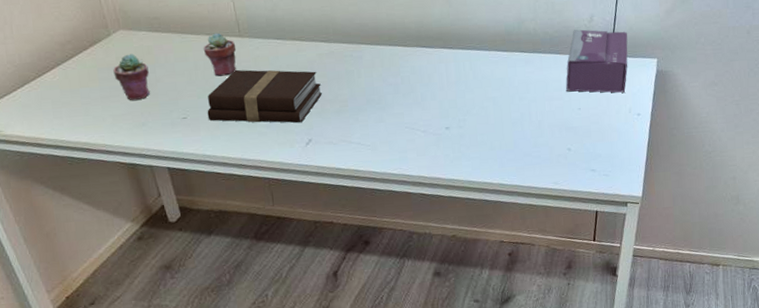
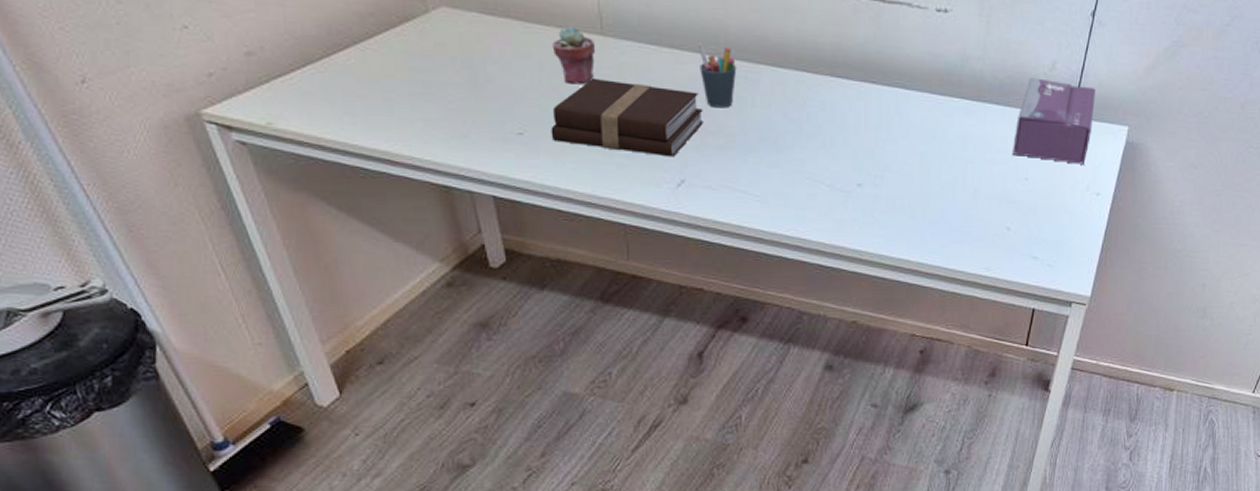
potted succulent: present [113,53,150,100] -> none [429,40,477,103]
pen holder: none [313,34,344,82] -> present [698,43,737,108]

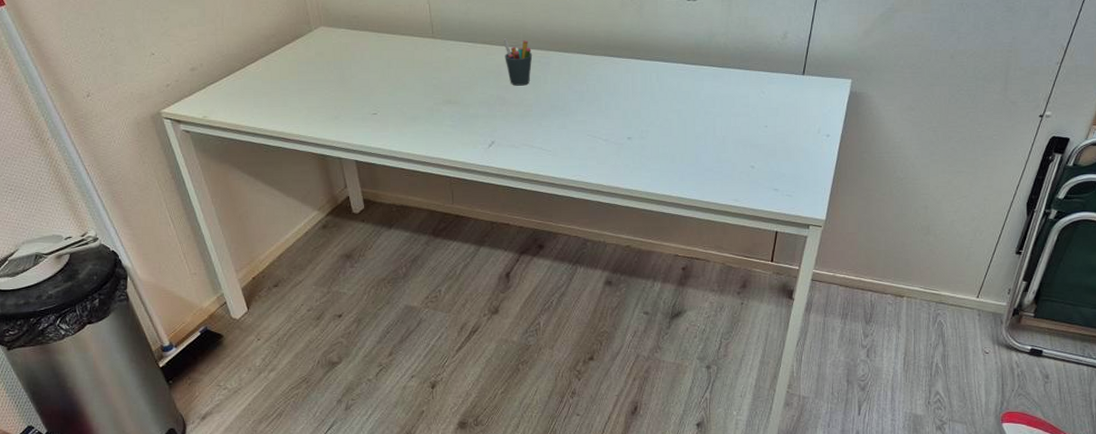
book: present [551,77,703,158] -> none [396,69,508,125]
potted succulent: present [552,26,596,85] -> none [397,33,429,75]
tissue box: present [1013,78,1095,165] -> none [754,46,821,112]

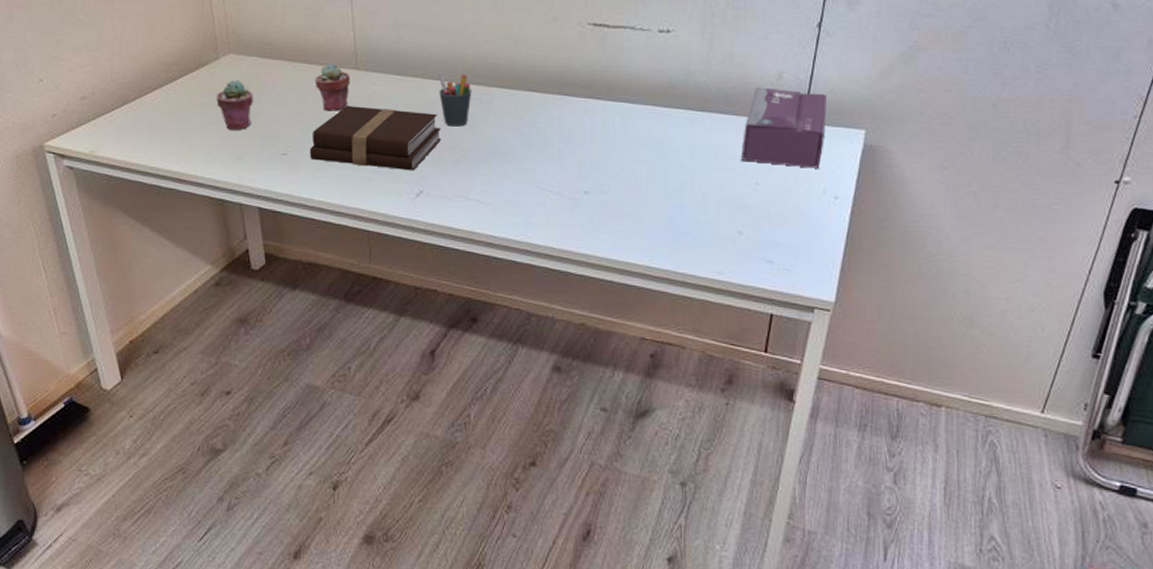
potted succulent: none [312,49,345,94] -> present [216,80,253,130]
book: none [396,69,508,125] -> present [309,105,441,171]
potted succulent: none [397,33,429,75] -> present [314,63,351,111]
tissue box: none [754,46,821,112] -> present [741,87,827,168]

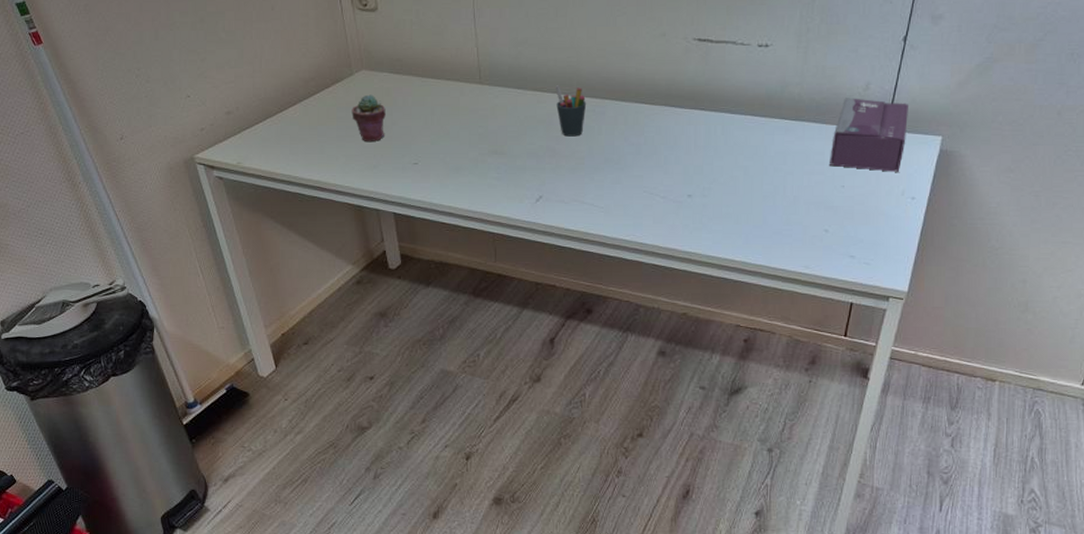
book: present [309,105,441,171] -> none [439,117,558,178]
potted succulent: present [314,63,351,111] -> none [442,78,475,123]

